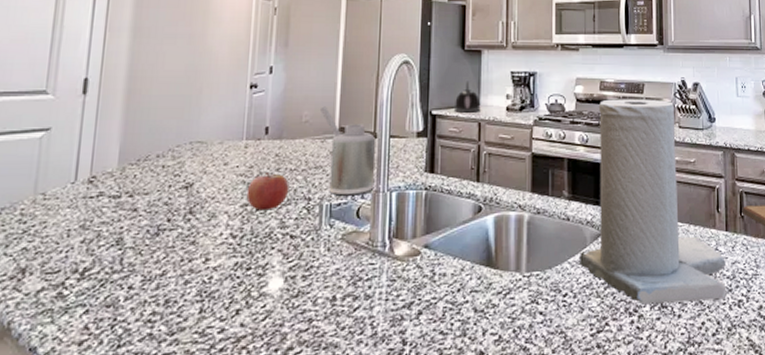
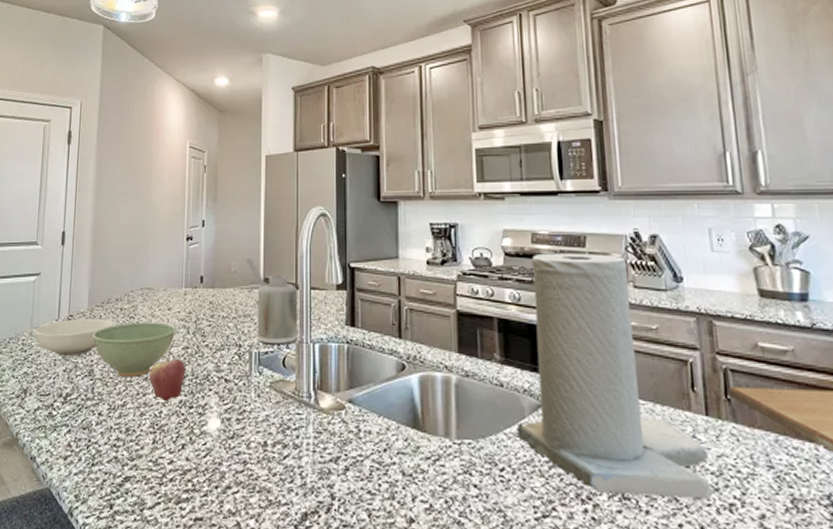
bowl: none [38,179,153,225] -> present [34,319,114,357]
bowl: none [123,179,234,244] -> present [92,322,176,378]
fruit: none [197,199,244,265] -> present [149,341,186,401]
fruit: present [246,173,289,211] -> none [187,319,222,354]
kettle: present [455,81,481,114] -> none [373,233,400,267]

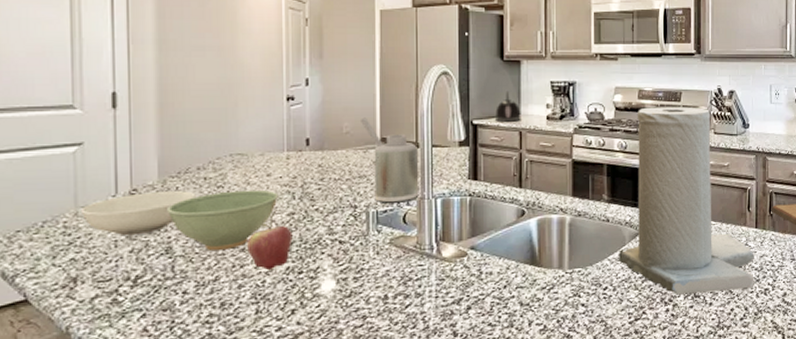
kettle: none [373,233,400,267] -> present [496,91,521,123]

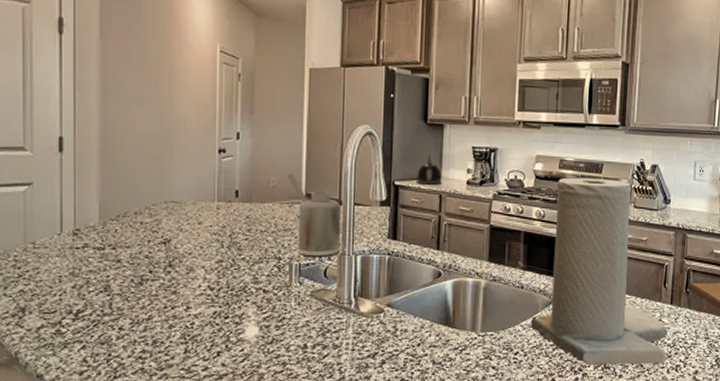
bowl: present [80,191,196,236] -> none [29,233,133,273]
bowl: present [167,189,279,252] -> none [107,236,209,292]
fruit: present [247,208,293,270] -> none [178,255,220,312]

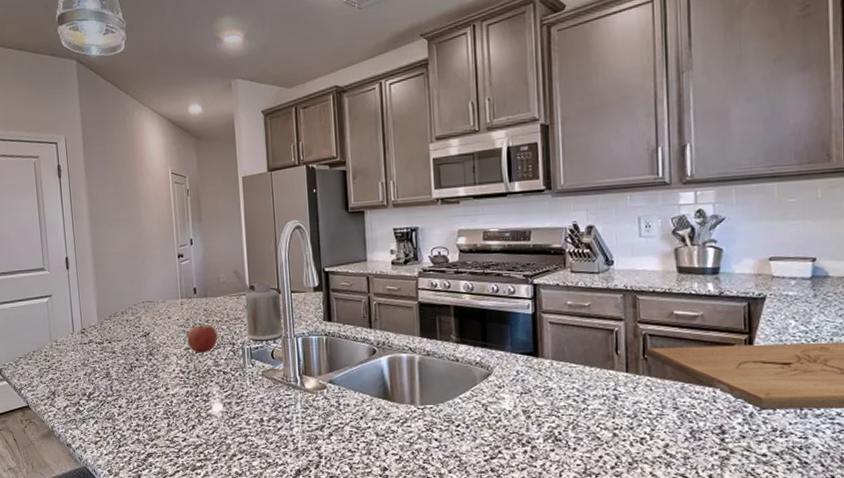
fruit: none [221,233,261,267] -> present [187,324,218,353]
kettle: present [417,154,442,186] -> none [344,240,368,270]
paper towel: present [530,177,668,365] -> none [469,245,629,437]

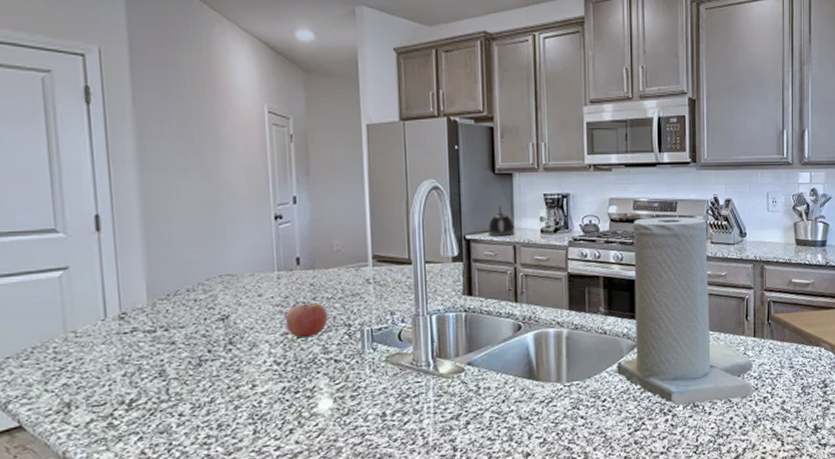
soap dispenser: present [233,269,283,341] -> none [351,235,414,321]
kettle: none [344,240,368,270] -> present [488,205,515,238]
paper towel: none [469,245,629,437] -> present [616,216,754,405]

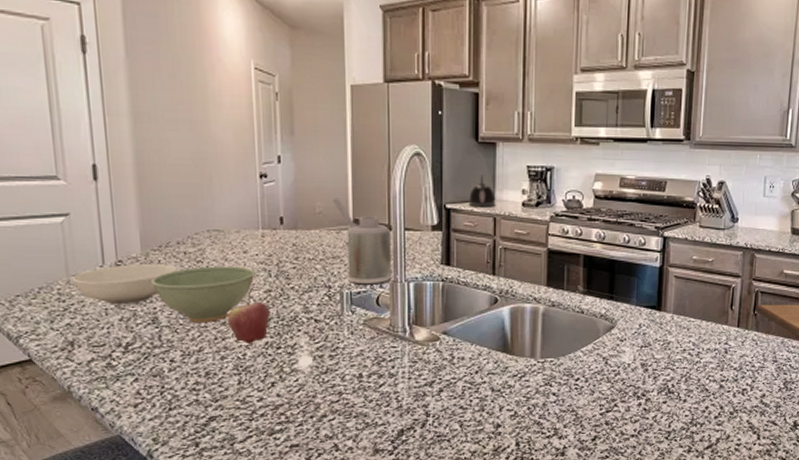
bowl: none [69,313,187,360] -> present [71,264,177,305]
bowl: none [158,310,271,373] -> present [151,266,256,324]
fruit: none [241,329,288,390] -> present [227,285,270,343]
fruit: present [285,302,328,339] -> none [268,261,310,297]
soap dispenser: none [351,235,414,321] -> present [333,197,392,285]
paper towel: present [616,216,754,405] -> none [591,196,734,390]

